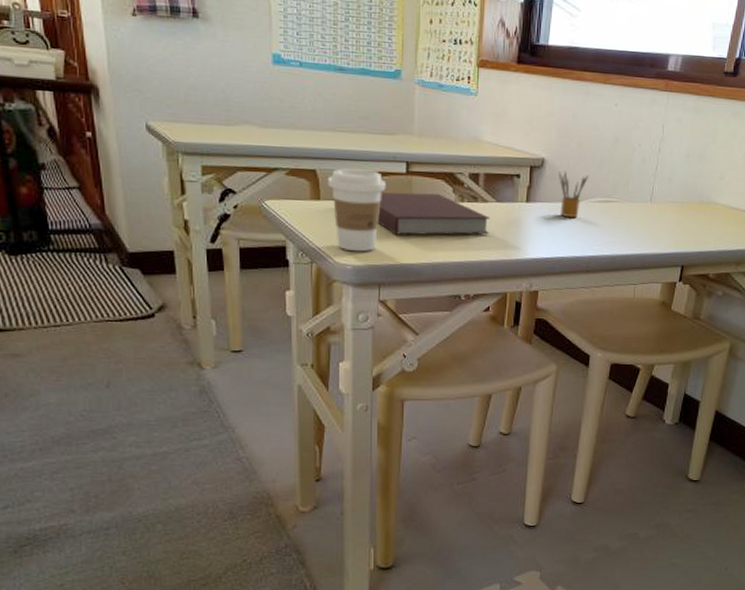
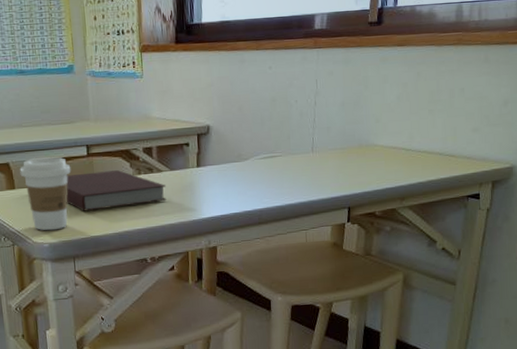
pencil box: present [558,171,588,217] -> none [223,134,252,176]

